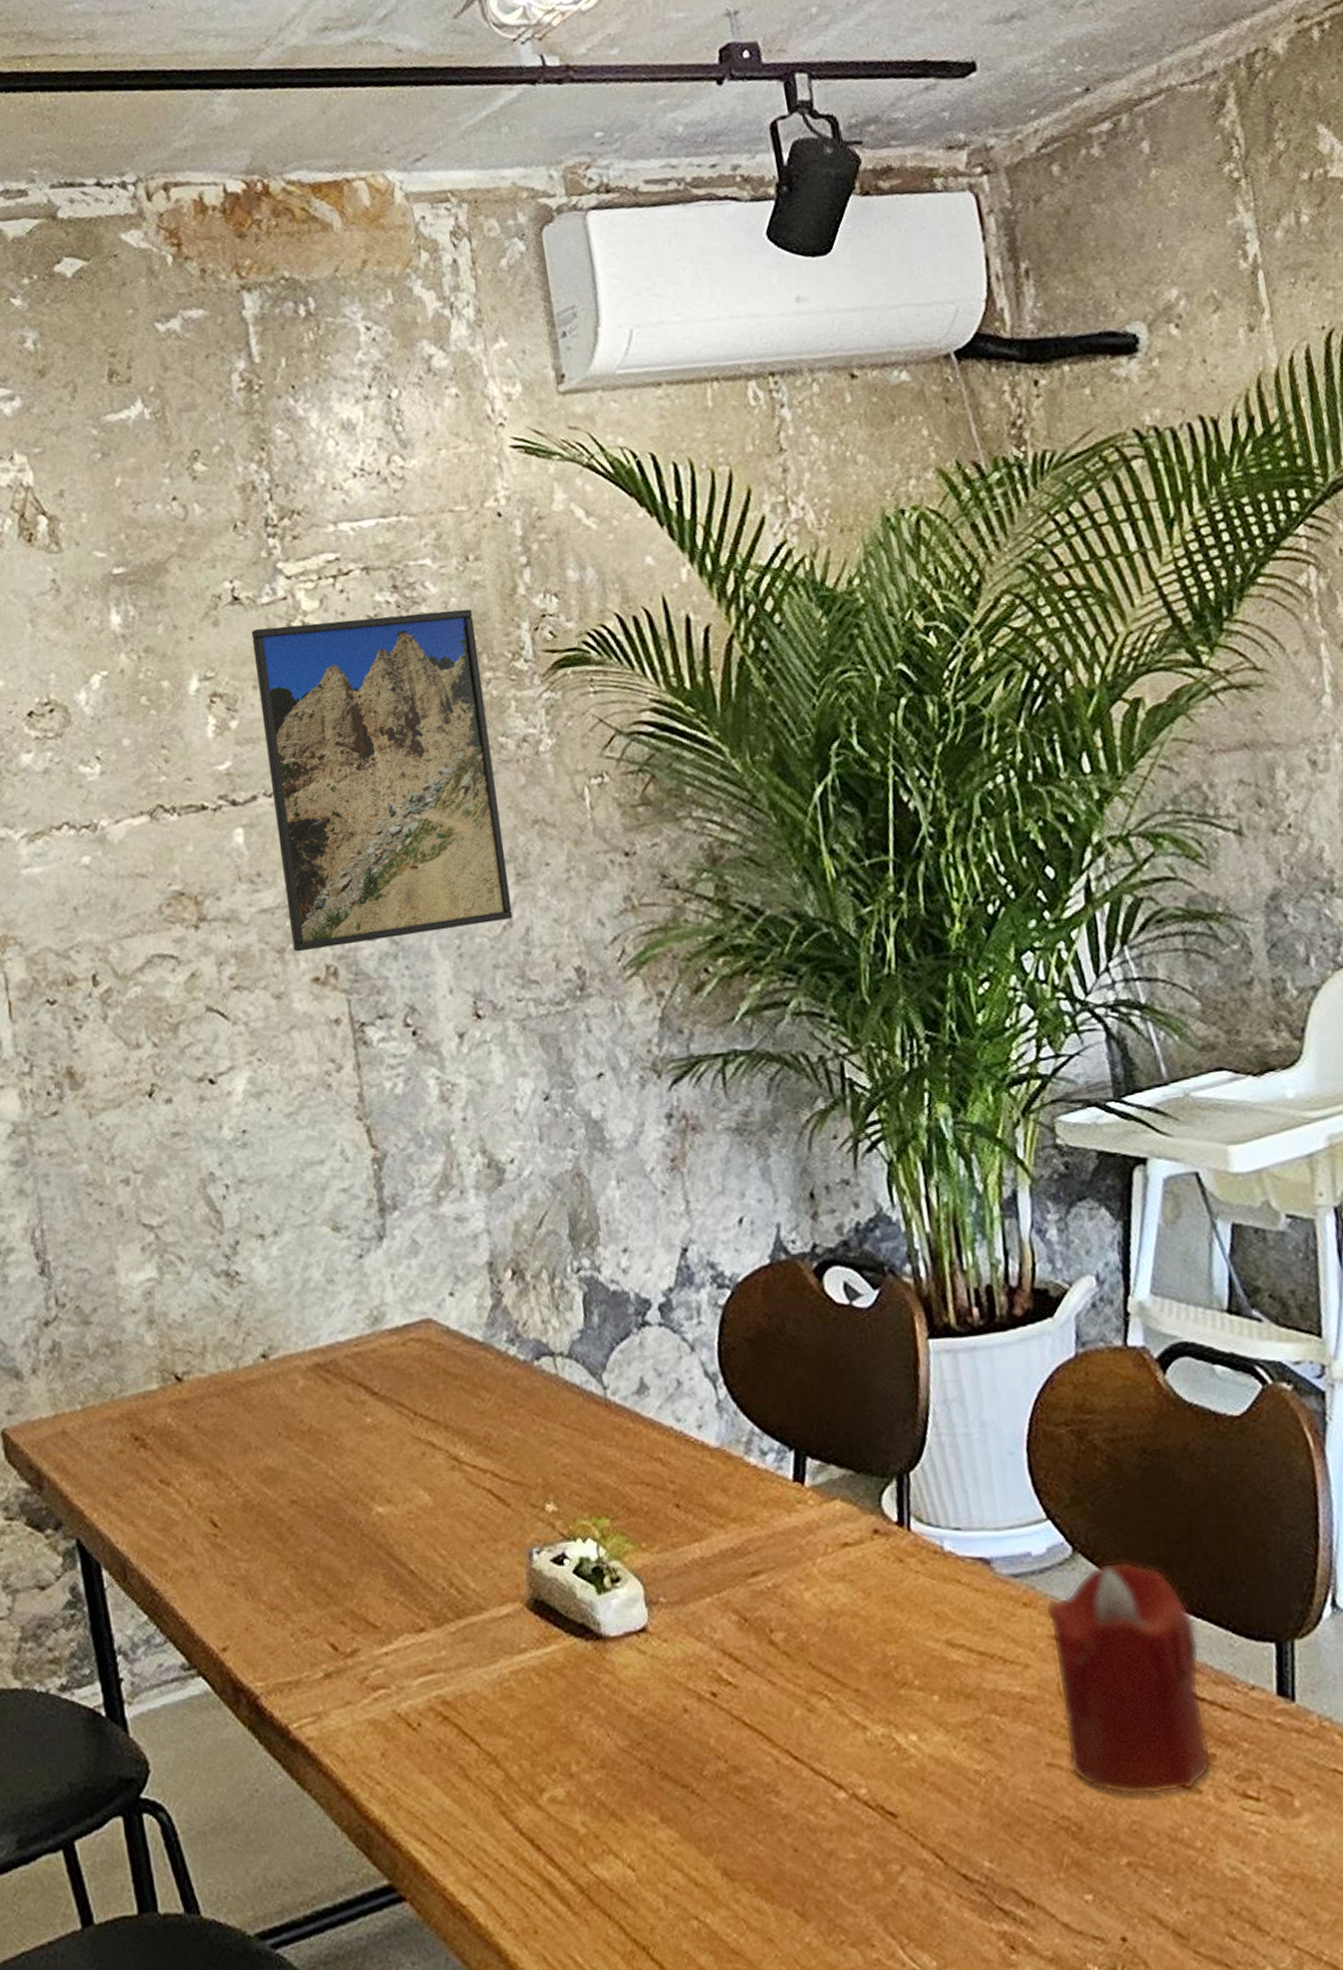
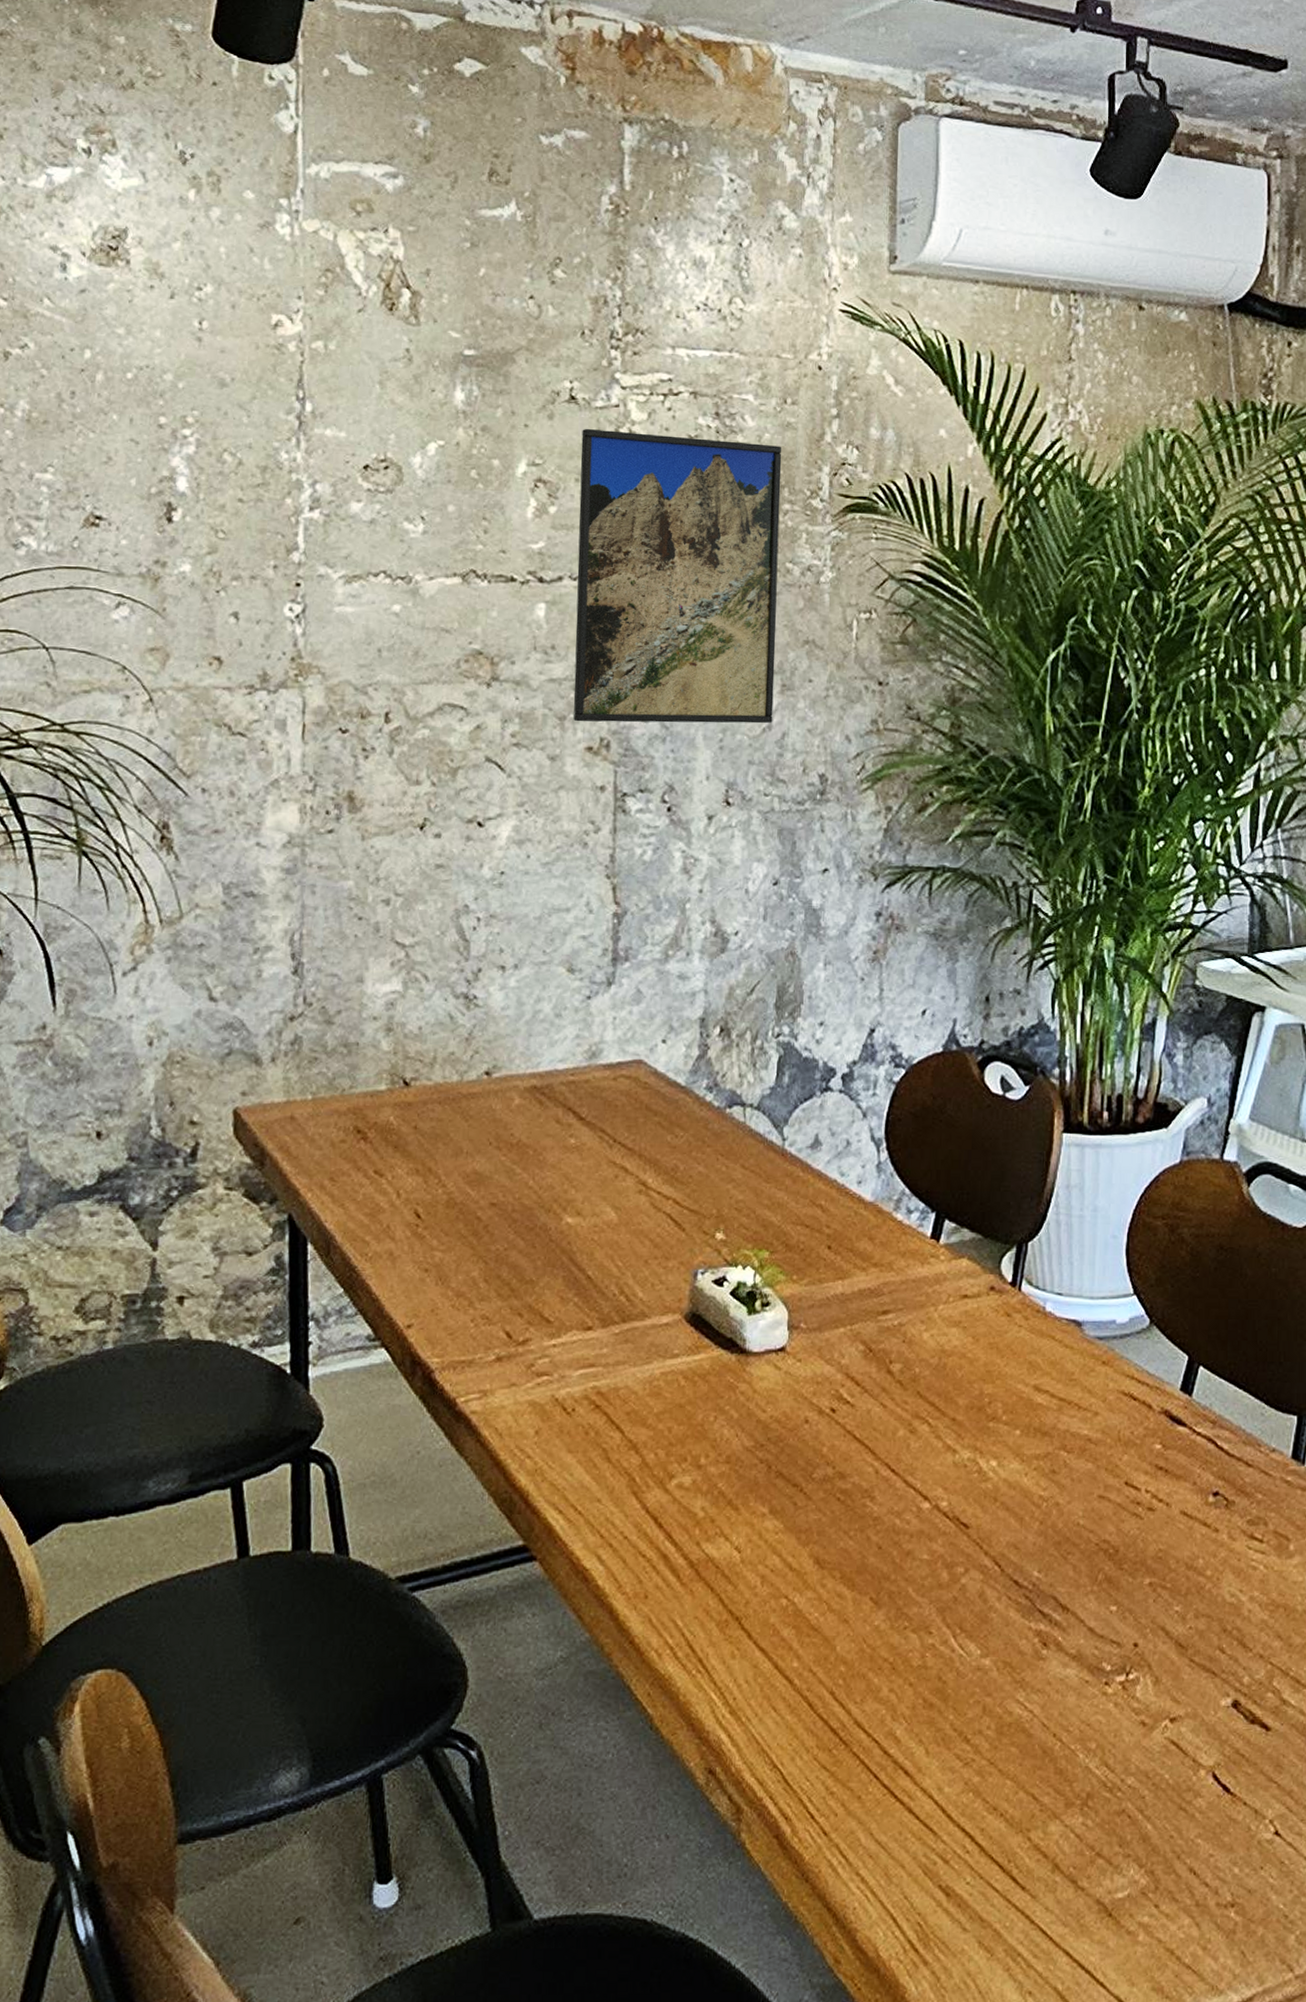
candle: present [1044,1561,1213,1796] -> none [1117,1336,1238,1530]

